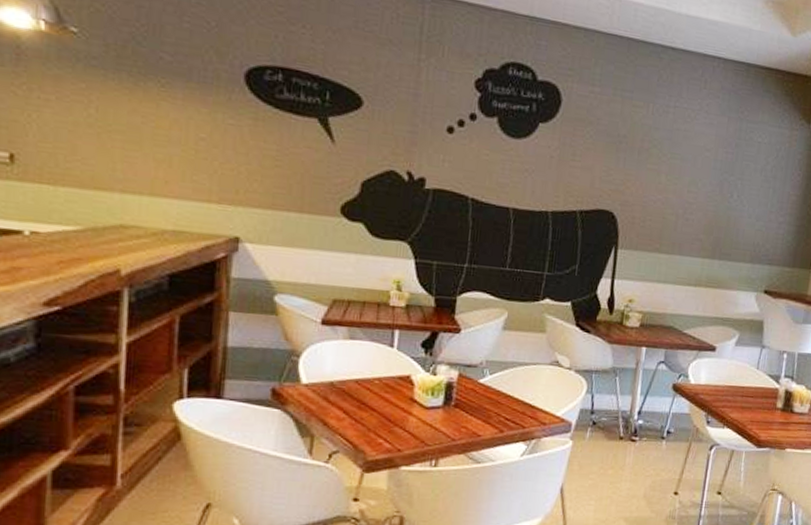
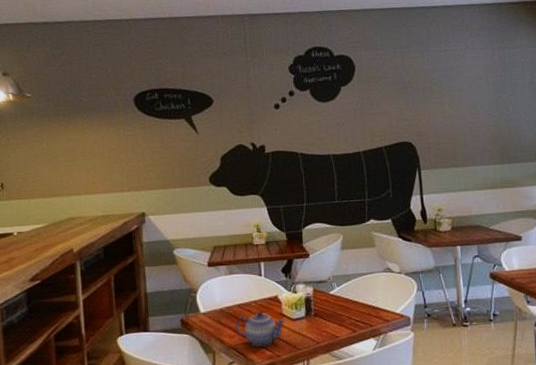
teapot: none [348,392,416,438] -> present [236,311,286,348]

